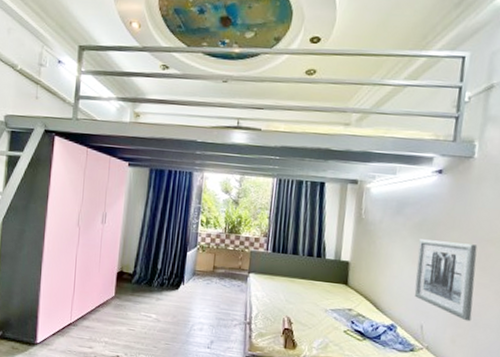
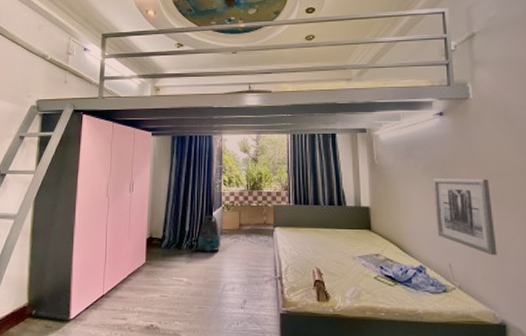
vacuum cleaner: none [169,255,194,292] -> present [197,216,221,252]

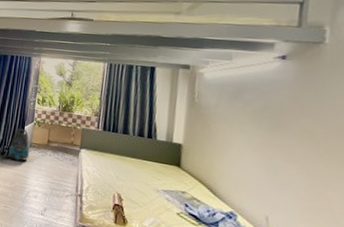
wall art: present [433,178,497,256] -> none [256,125,334,219]

